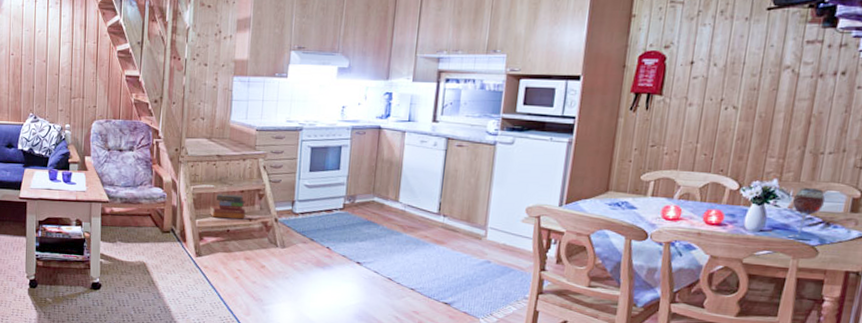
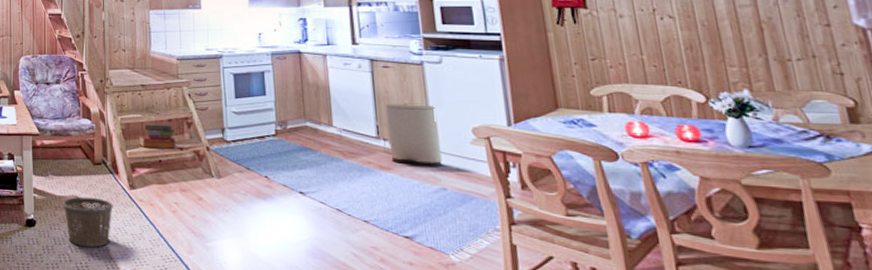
basket: none [128,263,178,309] -> present [62,197,113,248]
pedal bin: none [447,182,498,243] -> present [386,103,443,167]
wineglass: present [786,187,826,241] -> none [774,97,815,157]

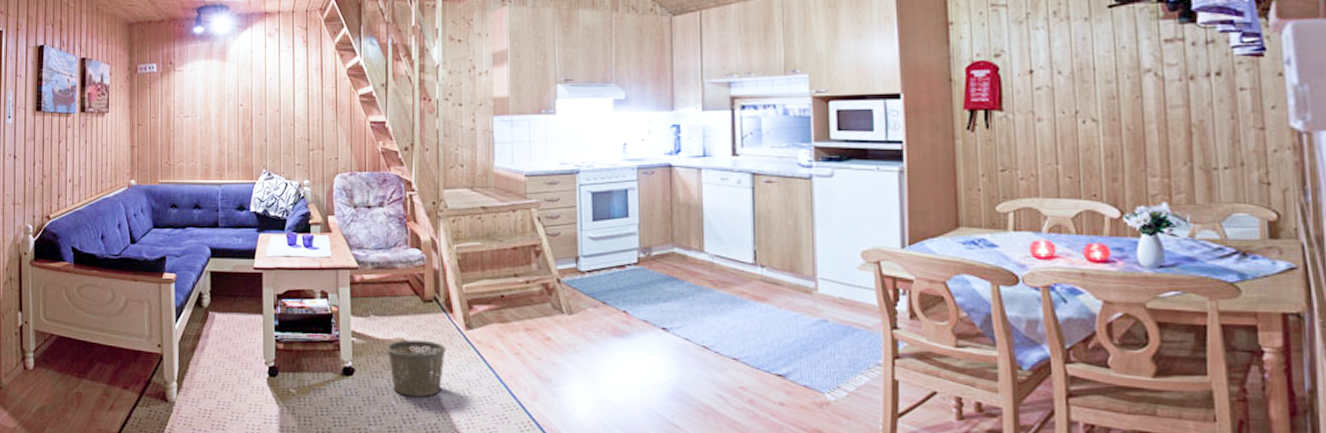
books: present [139,123,176,149] -> none [478,252,521,282]
pedal bin: present [386,103,443,167] -> none [766,224,825,297]

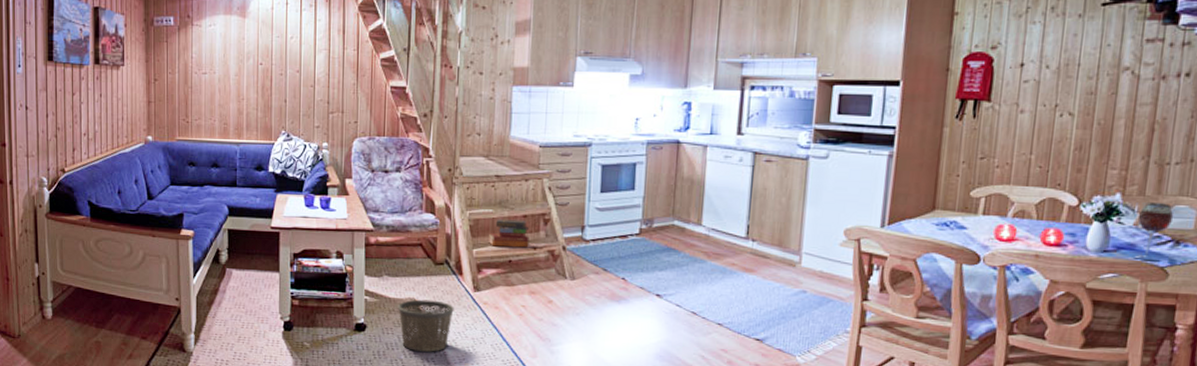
books: none [478,252,521,282] -> present [489,219,529,248]
wineglass: none [1191,210,1234,277] -> present [1132,201,1174,262]

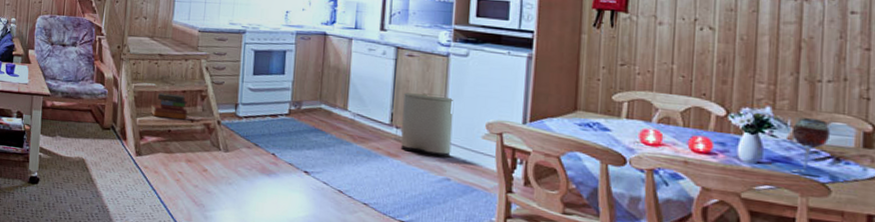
basket: present [397,299,454,353] -> none [67,159,118,208]
pedal bin: none [756,201,813,270] -> present [400,92,454,158]

